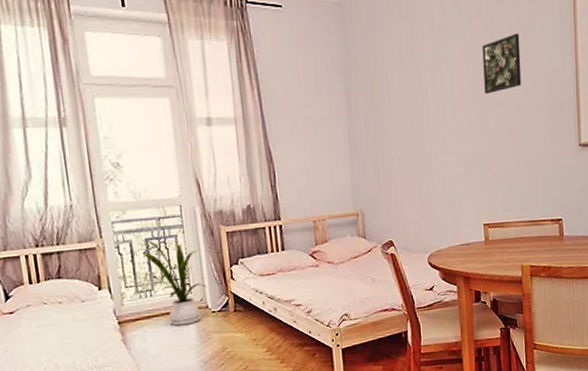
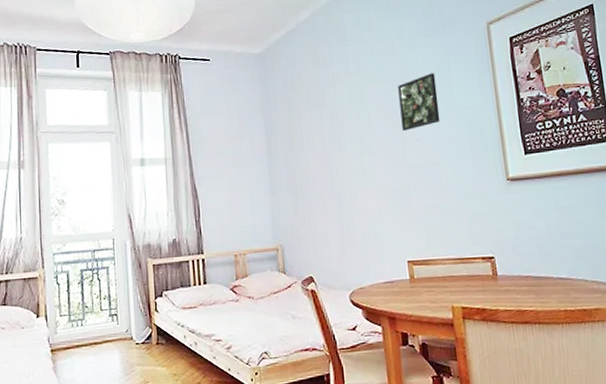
house plant: present [141,240,206,326] -> none [77,271,132,357]

